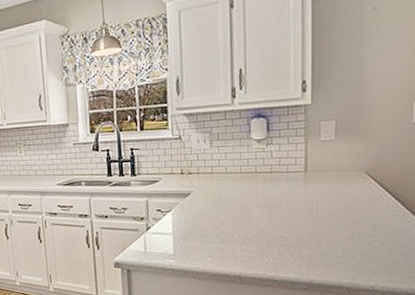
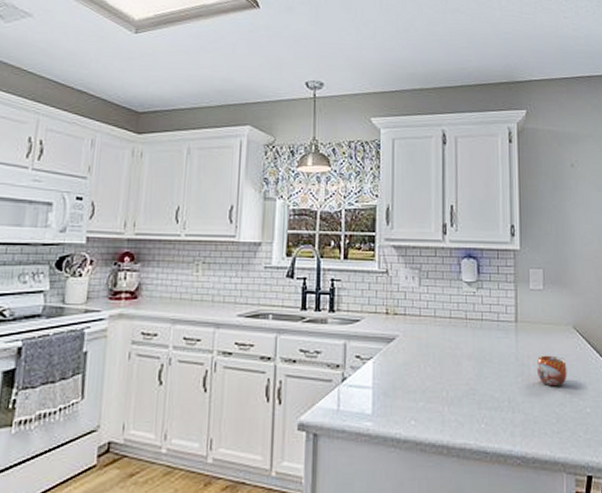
mug: none [325,198,356,226] -> present [536,355,567,387]

